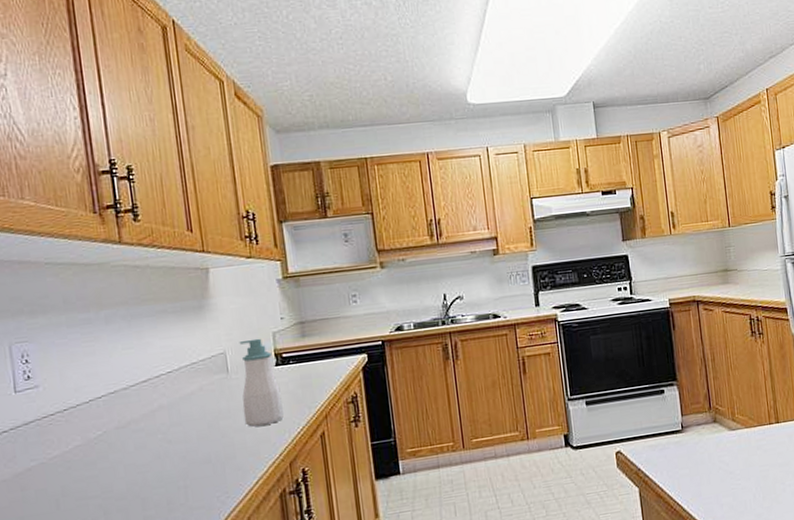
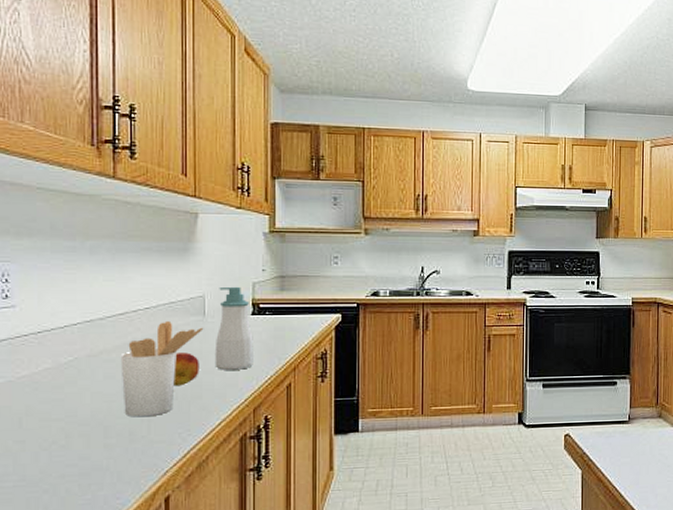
utensil holder: none [149,382,229,486] -> present [120,320,204,418]
fruit: none [203,412,230,449] -> present [173,352,199,387]

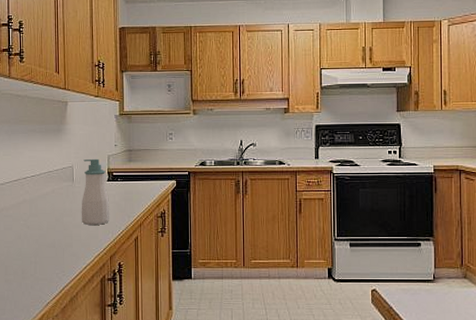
utensil holder: present [120,320,204,418] -> none [15,185,73,260]
fruit: present [173,352,199,387] -> none [52,211,70,237]

